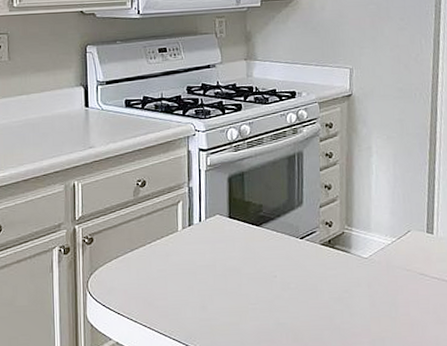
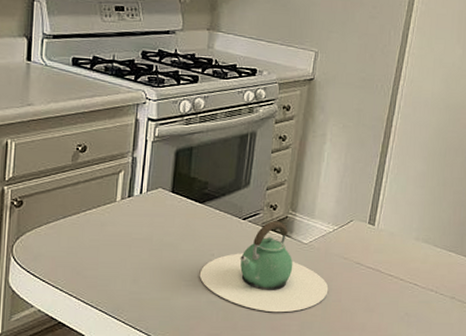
teapot: none [264,237,396,331] -> present [199,221,329,313]

